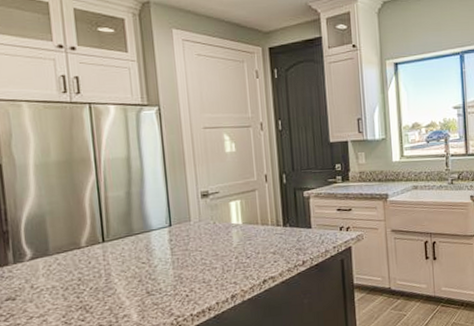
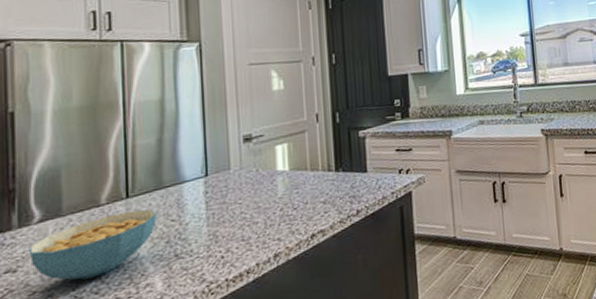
cereal bowl: none [23,252,130,309] -> present [28,209,157,280]

